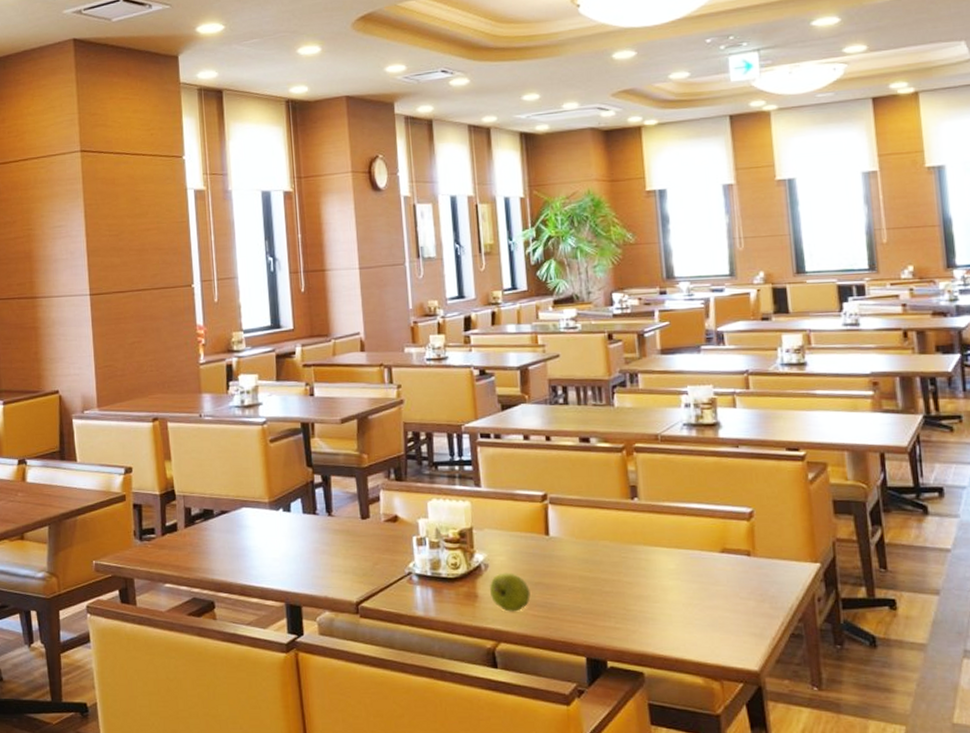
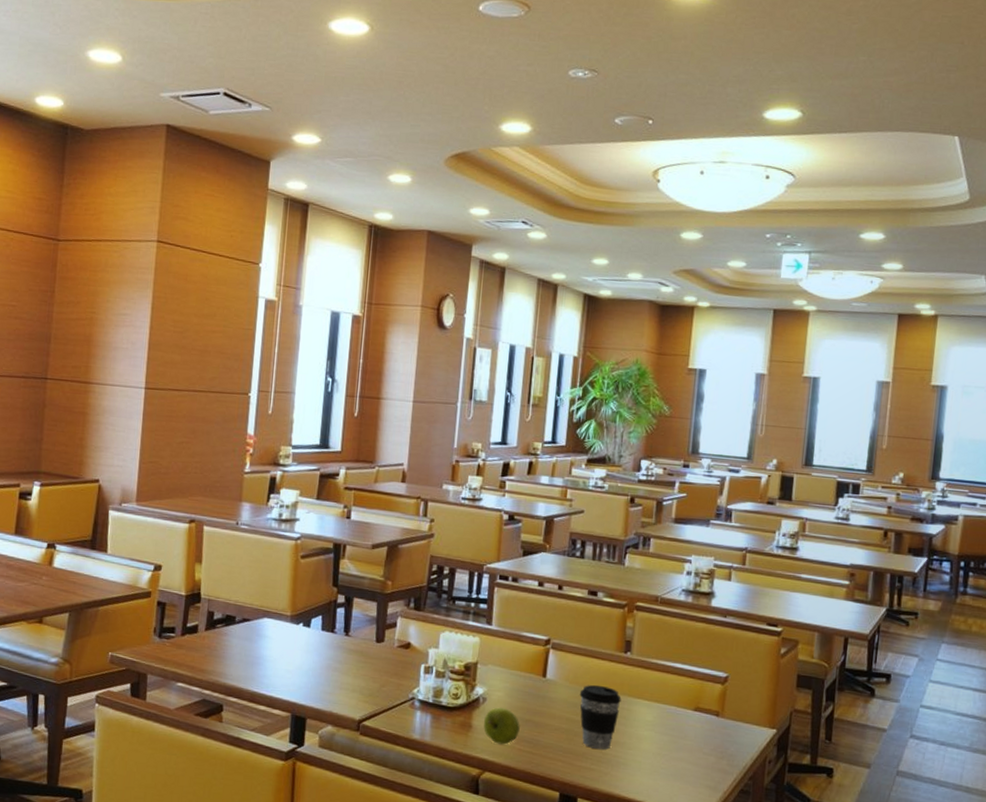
coffee cup: none [589,536,637,606] -> present [579,684,621,750]

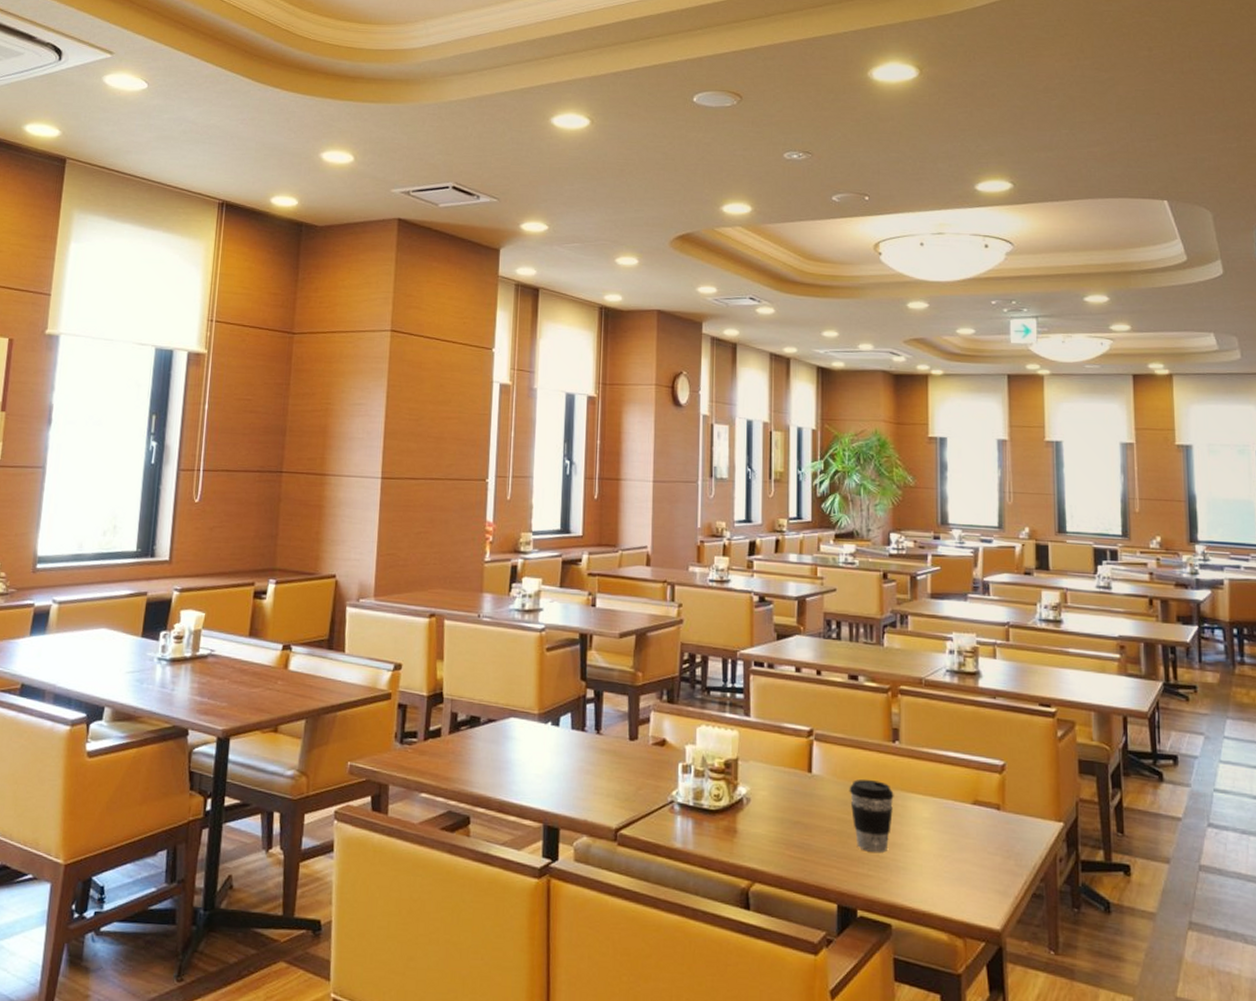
apple: present [483,706,520,745] -> none [749,807,789,851]

